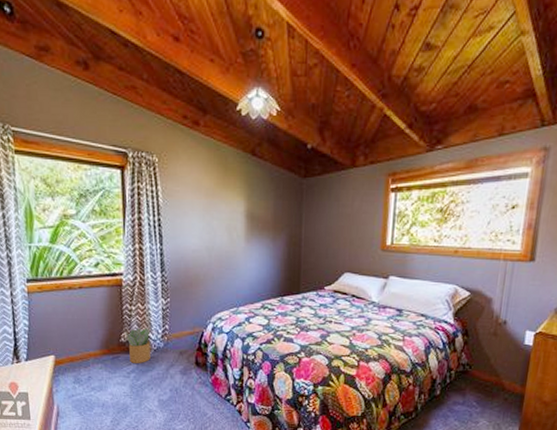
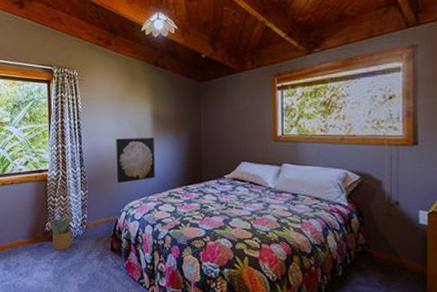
wall art: none [203,240,247,291] -> present [116,137,155,183]

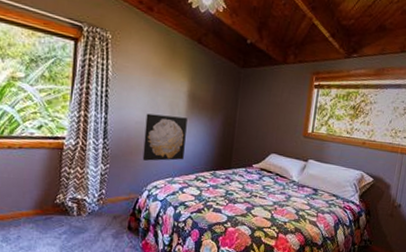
potted plant: present [49,217,71,250] -> none [60,190,86,225]

